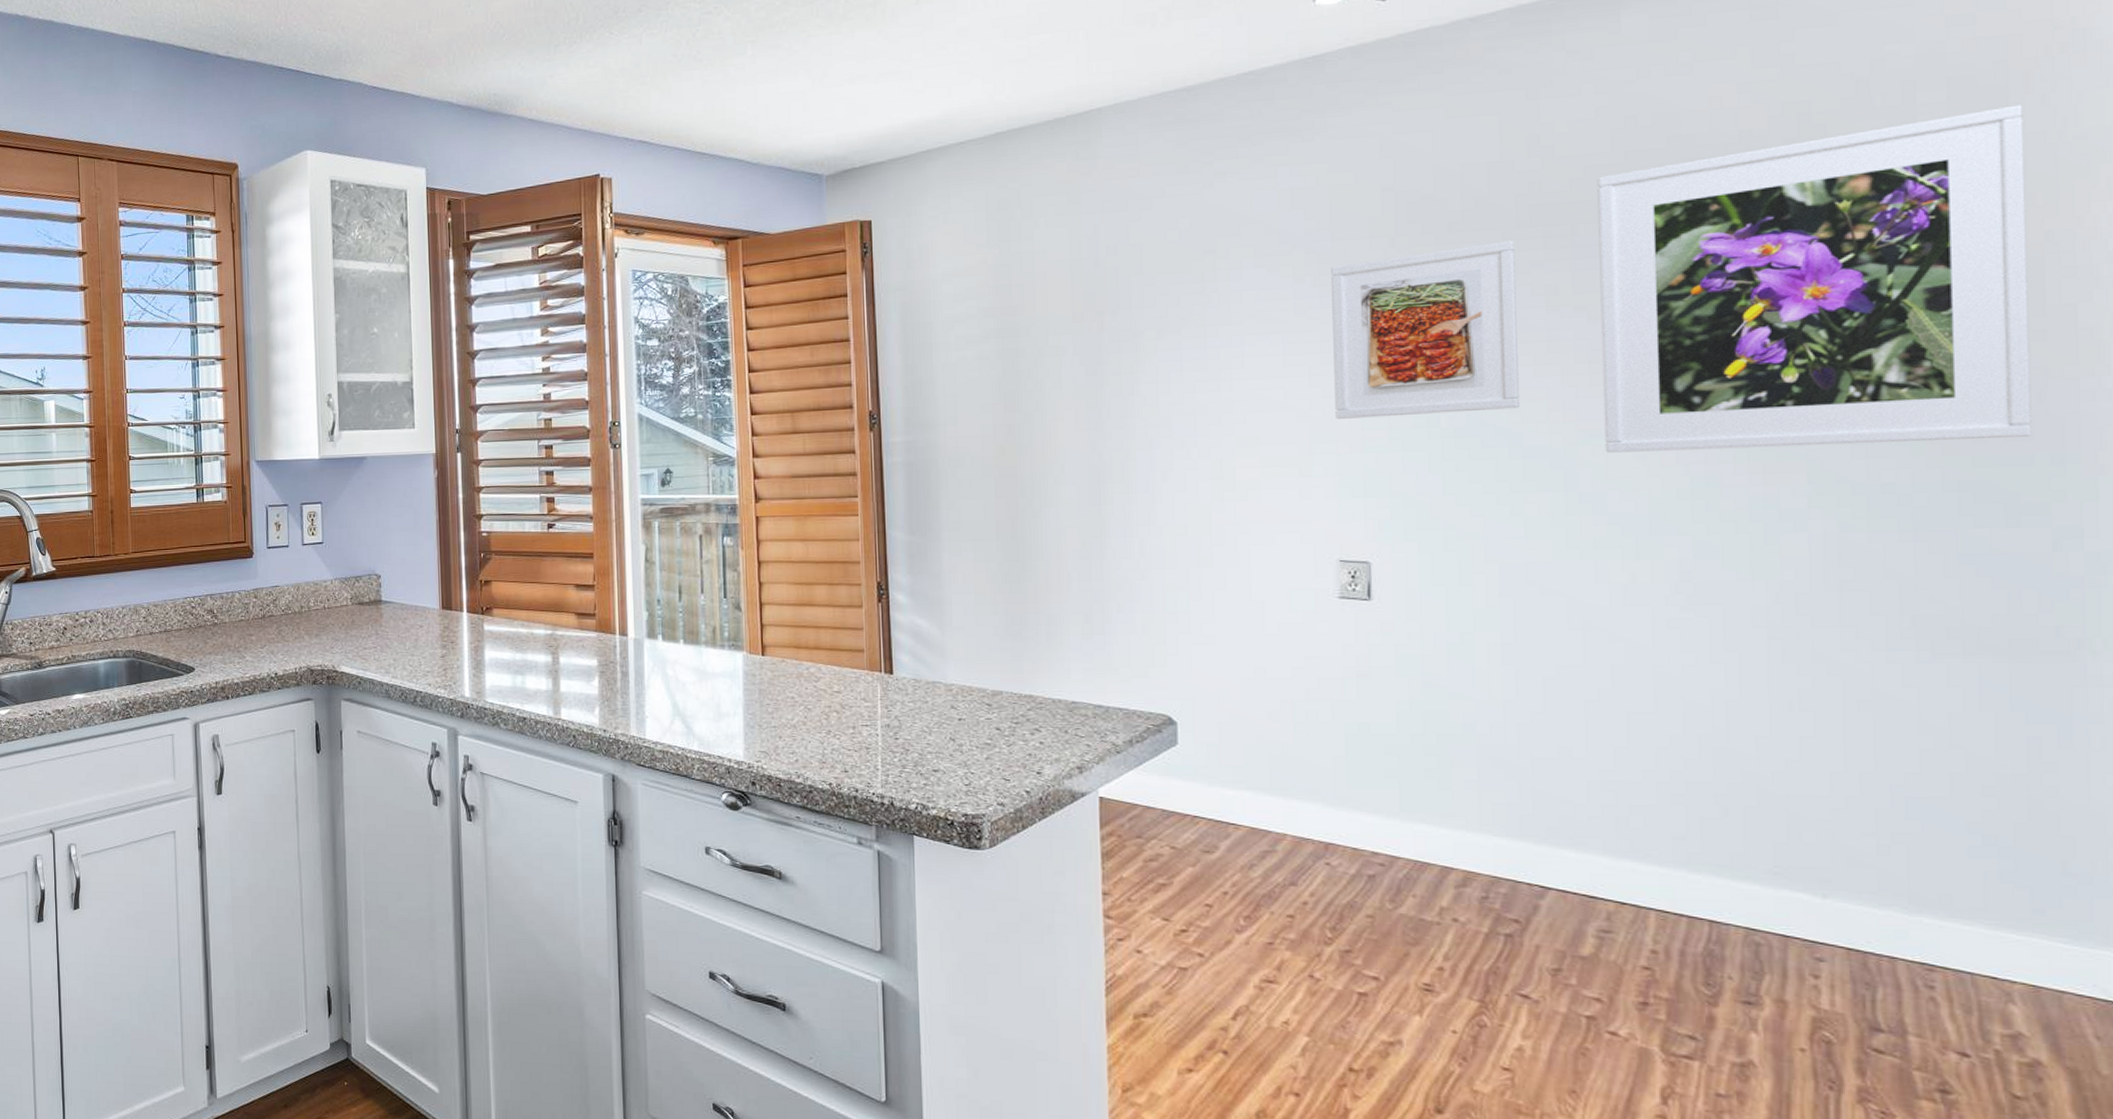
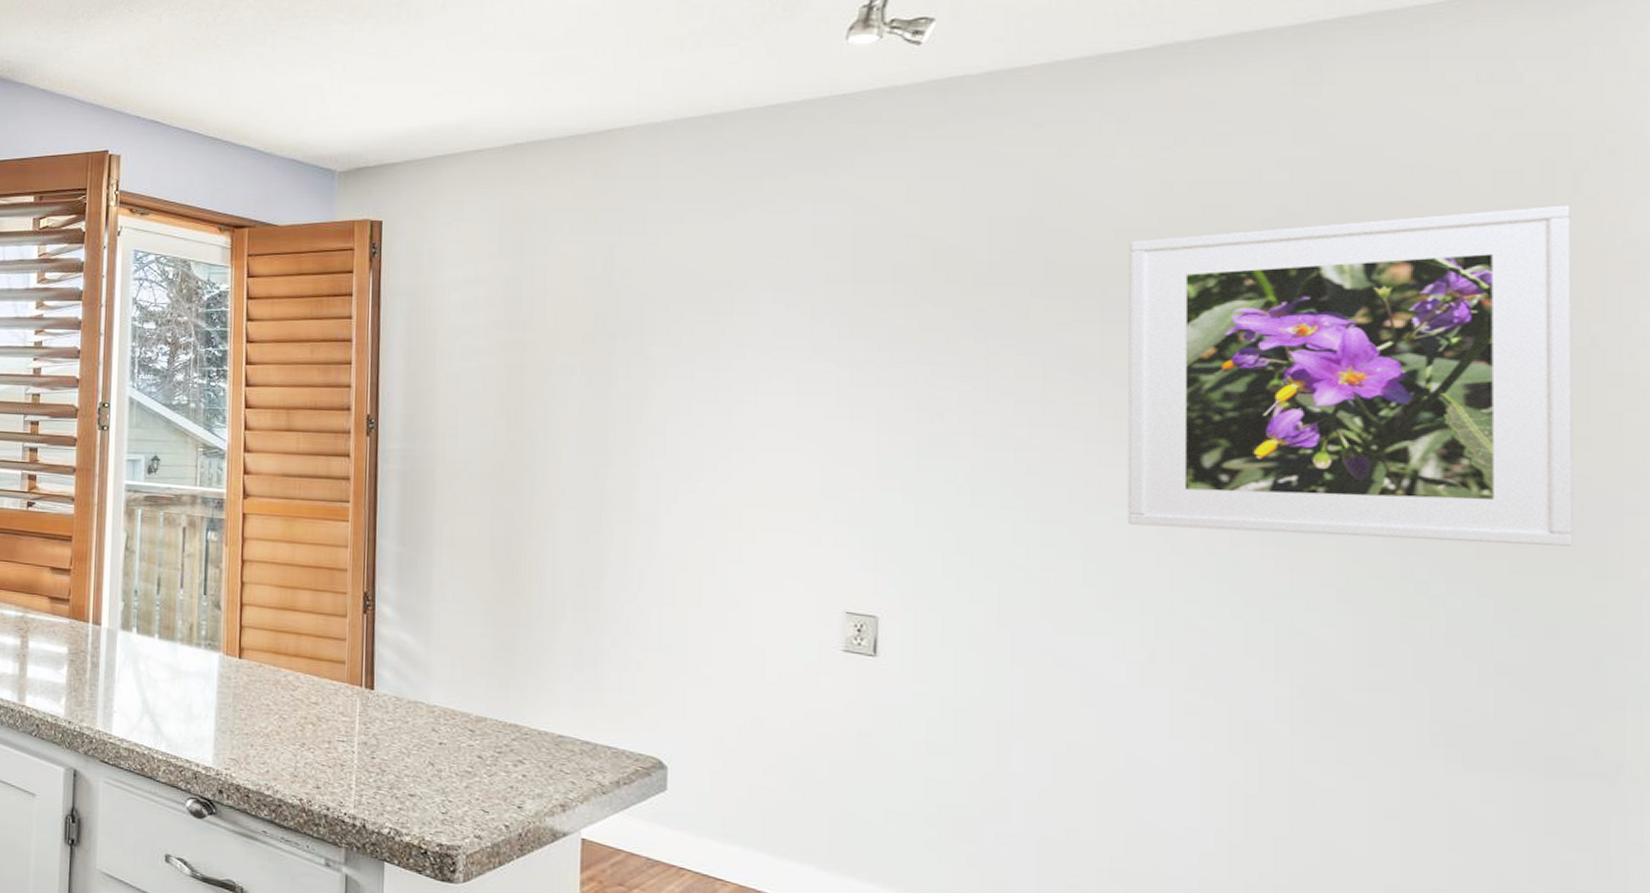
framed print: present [1331,240,1521,419] -> none [849,298,1042,471]

